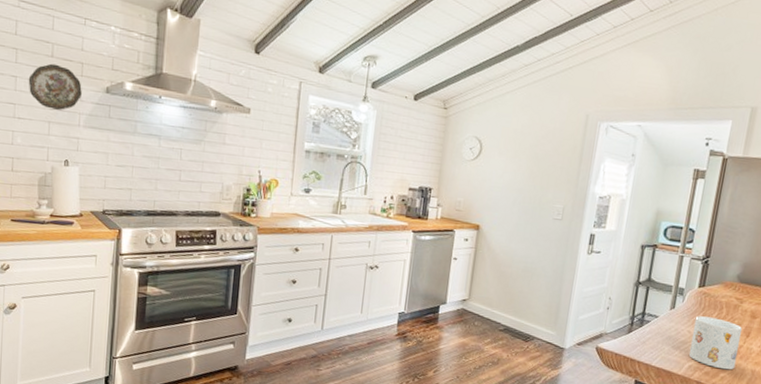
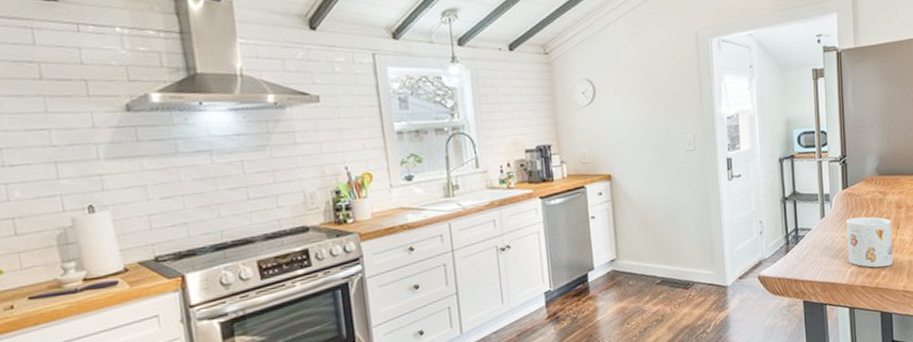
decorative plate: present [28,63,82,111] -> none [12,87,94,147]

